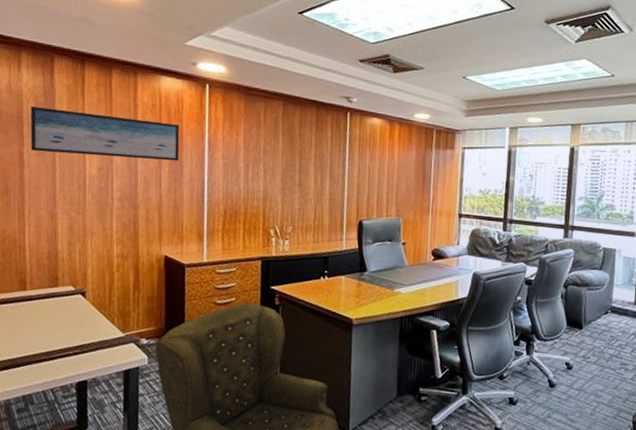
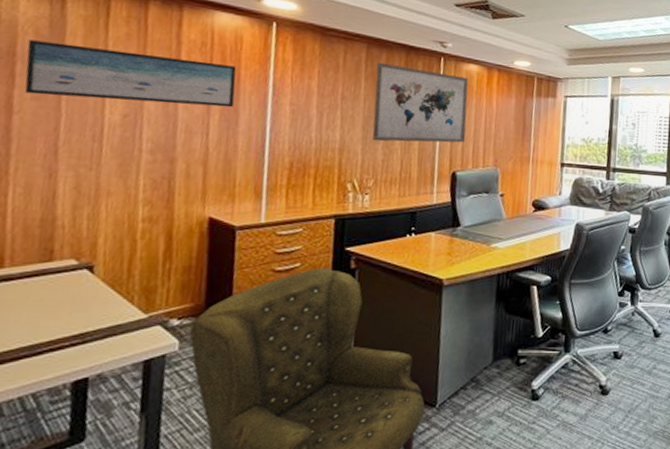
wall art: none [290,118,373,194] -> present [372,62,469,143]

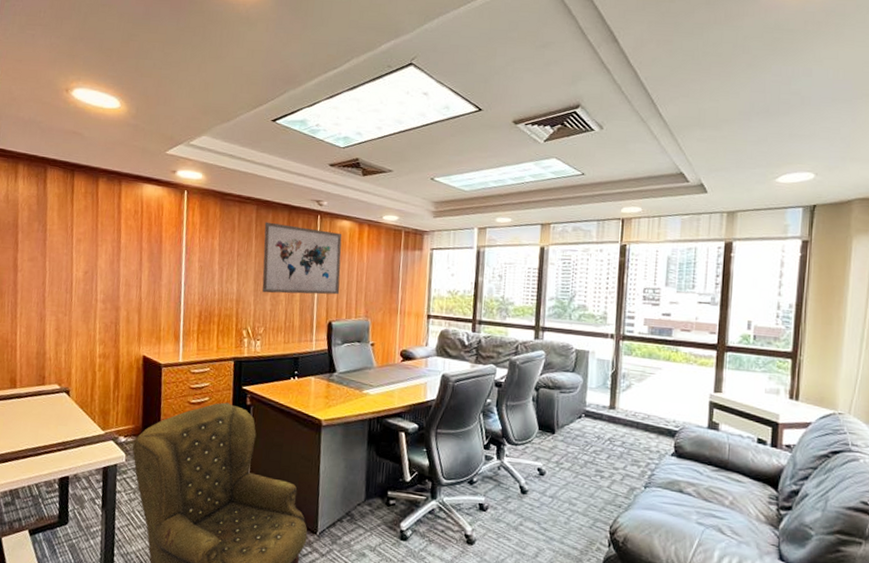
wall art: present [24,40,237,108] -> none [24,214,160,265]

